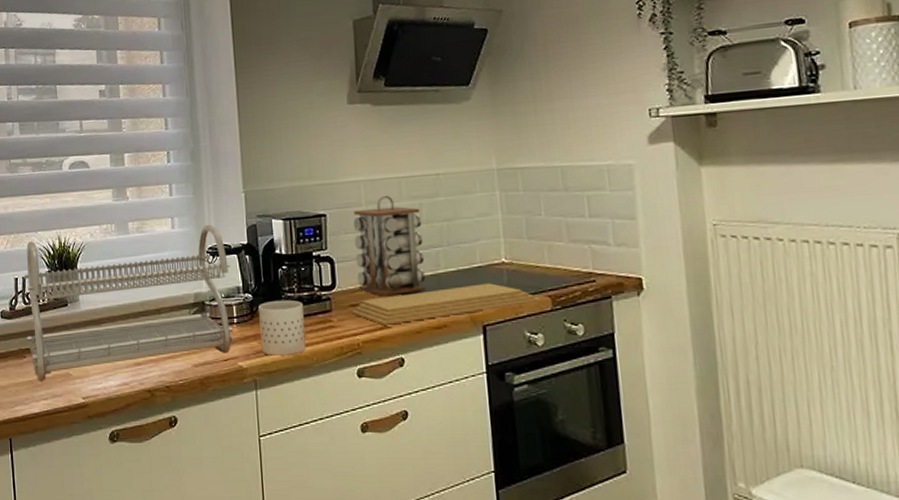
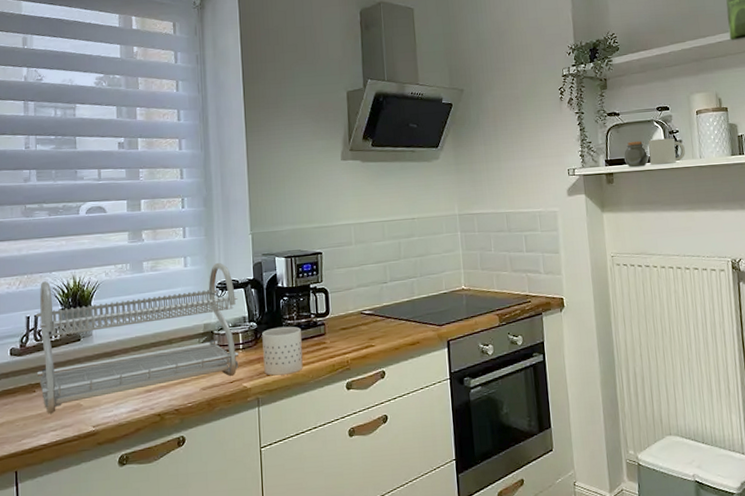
cutting board: present [351,283,542,325] -> none [342,306,492,344]
spice rack: present [353,195,426,297] -> none [344,235,403,320]
jar: none [733,68,773,105] -> present [624,141,649,168]
mug: none [771,62,831,102] -> present [648,138,686,166]

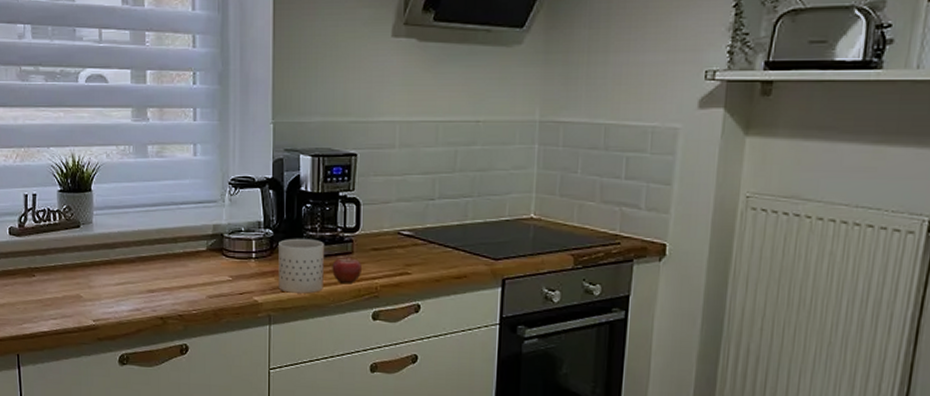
dish rack: present [36,262,239,414] -> none [34,154,253,302]
fruit: none [309,336,334,362] -> present [332,255,361,284]
jar: present [624,141,649,168] -> none [795,37,836,75]
mug: present [648,138,686,166] -> none [833,35,897,75]

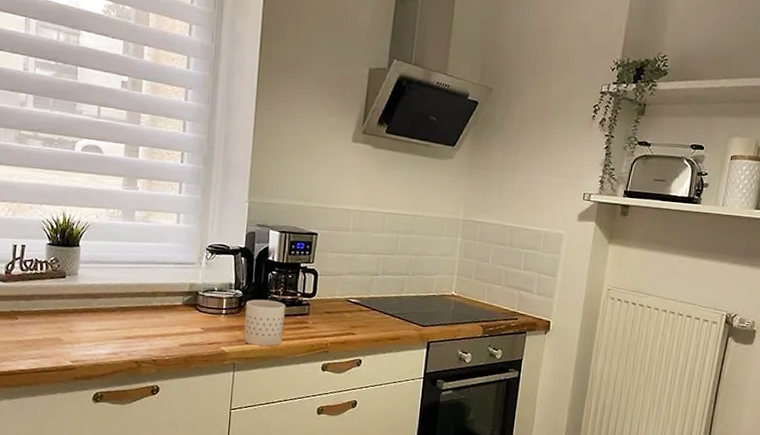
fruit: present [332,255,361,284] -> none [290,316,316,340]

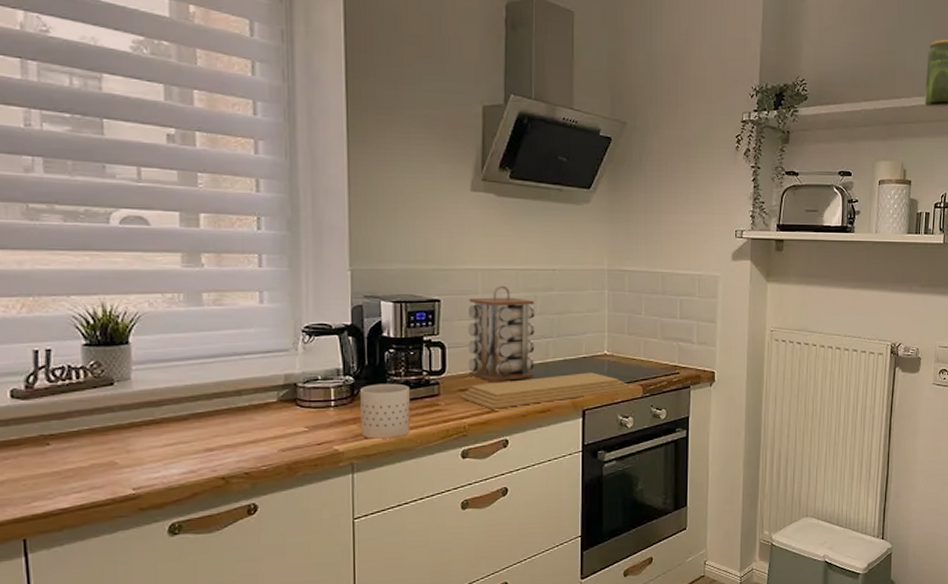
cutting board: none [325,309,476,332] -> present [460,372,635,409]
spice rack: none [334,225,396,310] -> present [467,285,535,382]

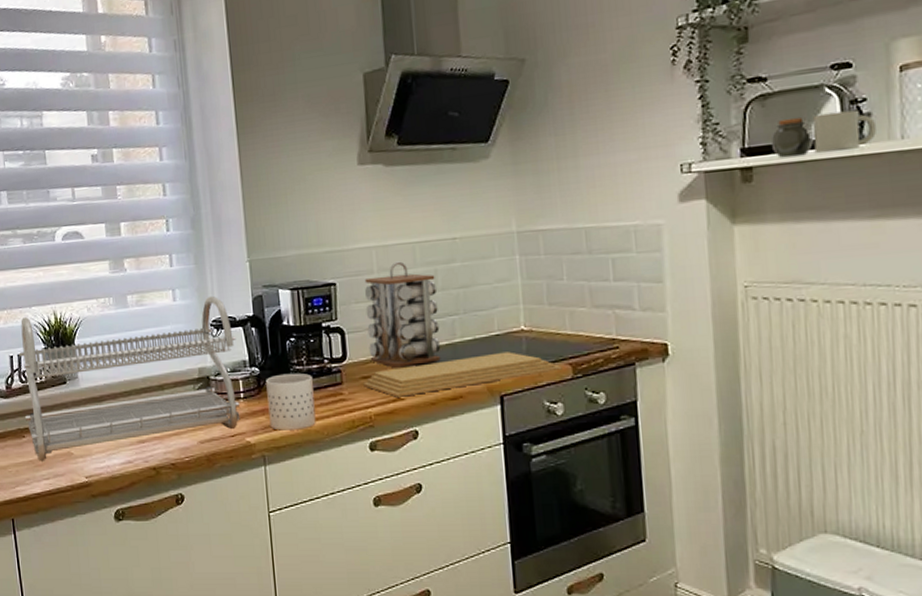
dish rack: none [47,301,330,473] -> present [18,295,241,462]
jar: none [798,207,824,236] -> present [772,117,814,158]
mug: none [823,207,863,237] -> present [812,110,877,154]

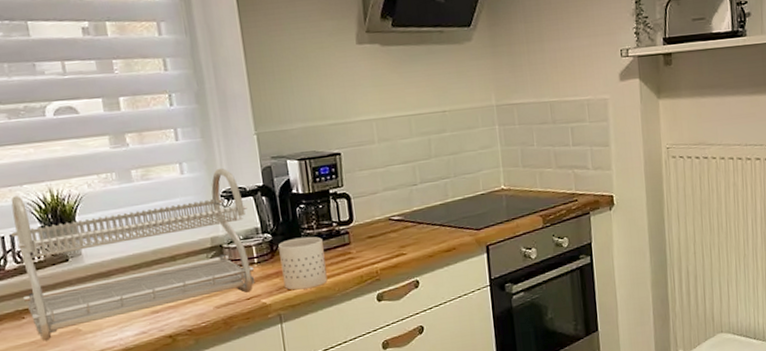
cutting board: present [363,351,562,397] -> none [369,208,535,253]
spice rack: present [364,261,441,368] -> none [367,132,436,227]
jar: present [772,117,814,158] -> none [685,15,713,47]
mug: present [812,110,877,154] -> none [712,10,754,44]

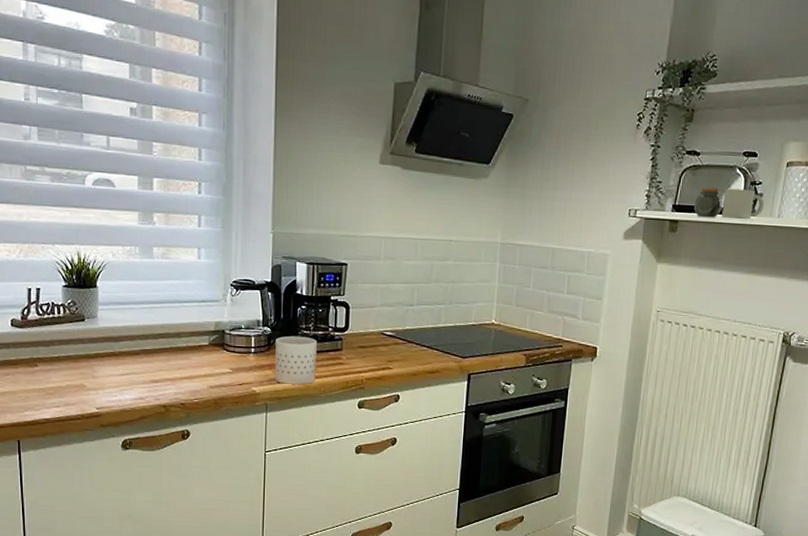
dish rack: present [11,168,255,341] -> none [37,253,253,390]
jar: none [685,15,713,47] -> present [694,188,723,218]
mug: none [712,10,754,44] -> present [721,188,765,220]

